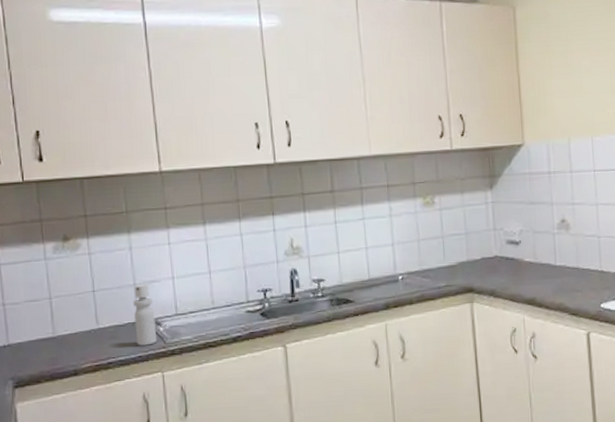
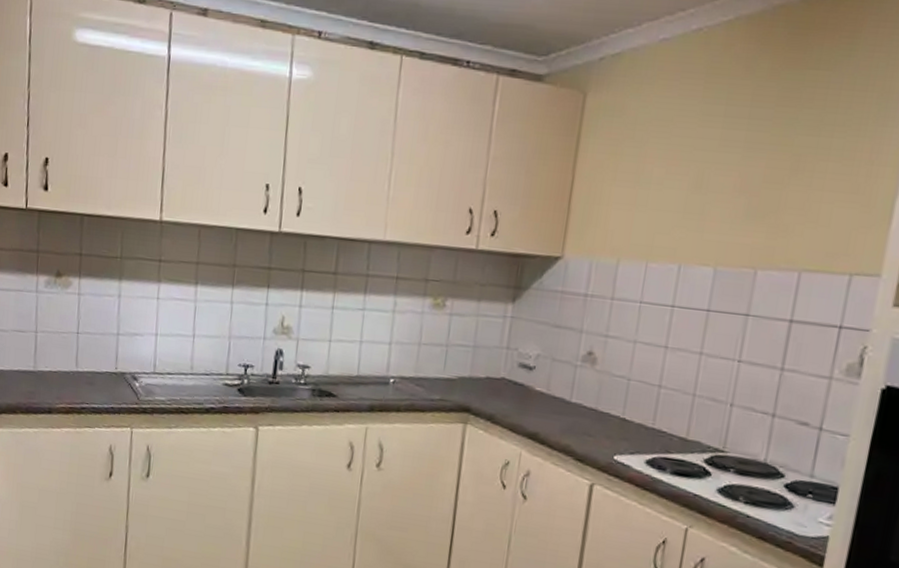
spray bottle: present [133,284,157,346] -> none [111,334,133,399]

